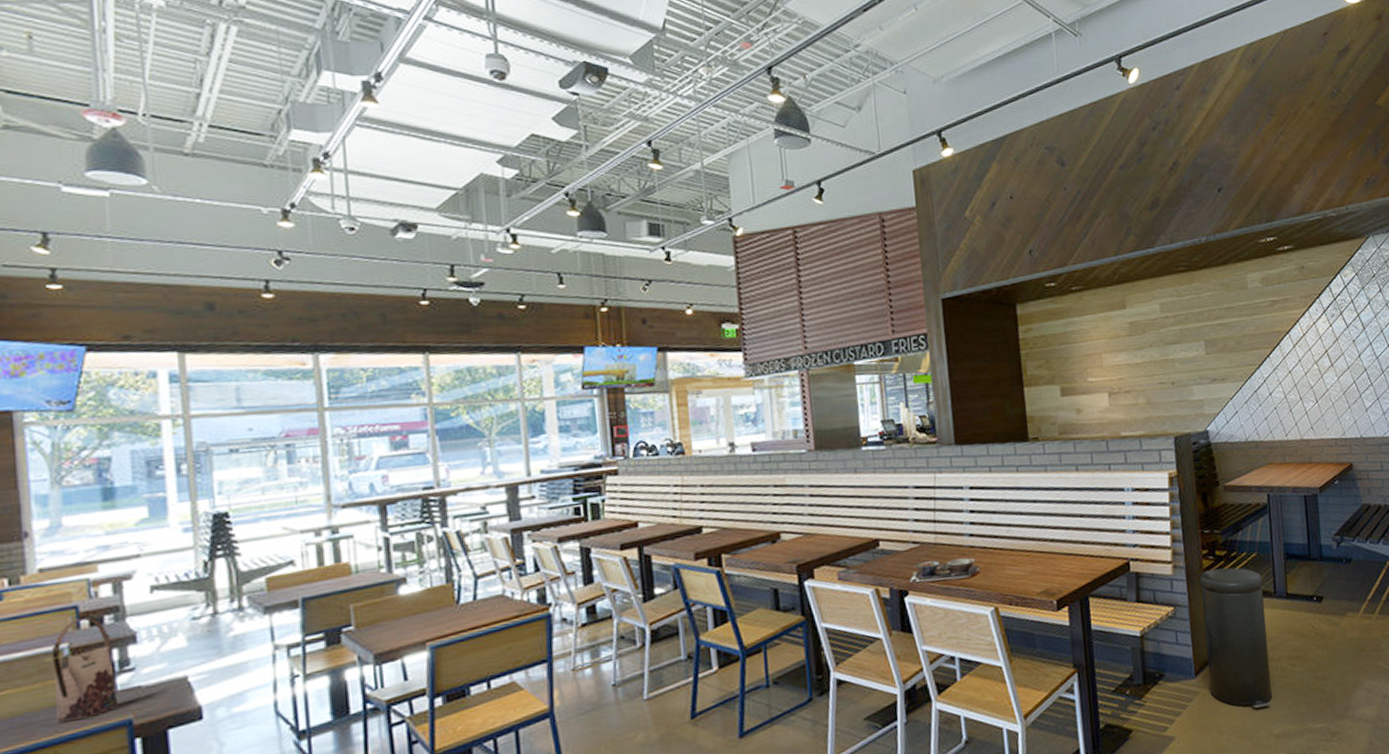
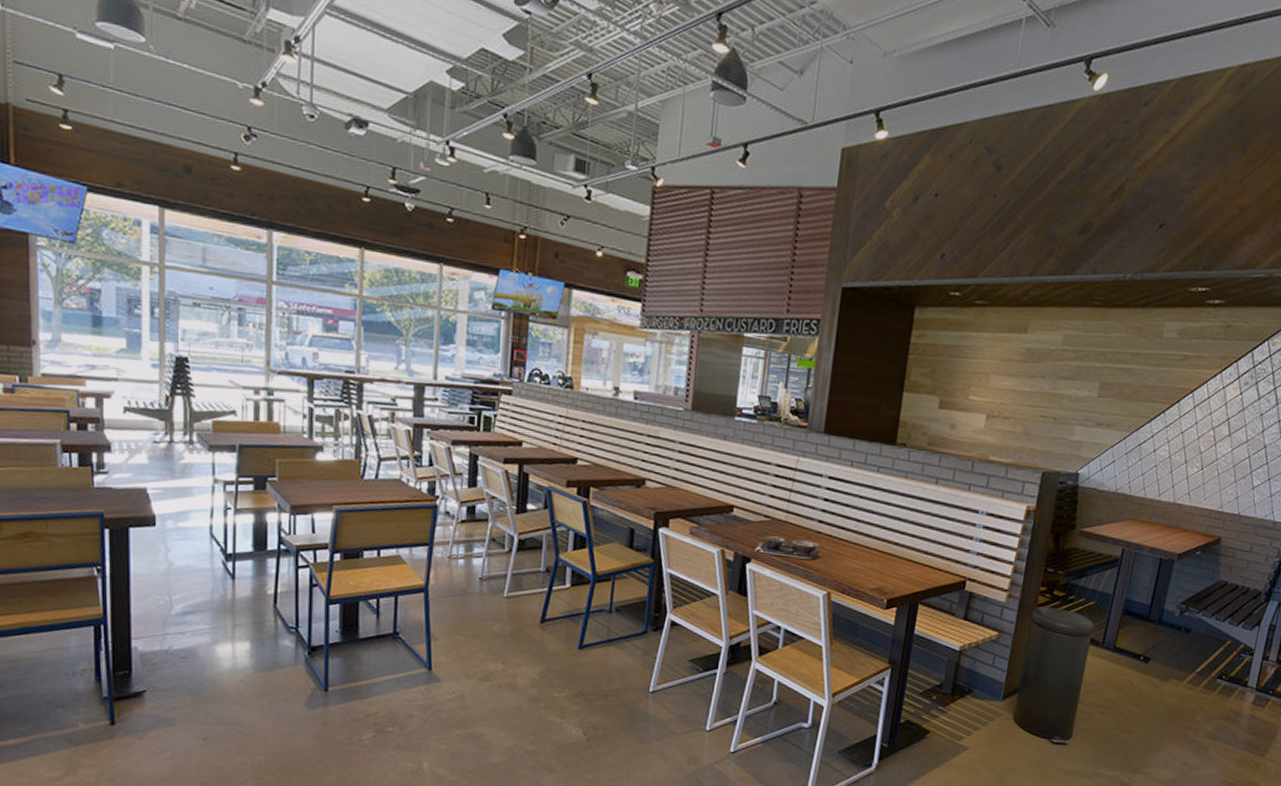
handbag: present [43,618,119,724] -> none [42,422,95,505]

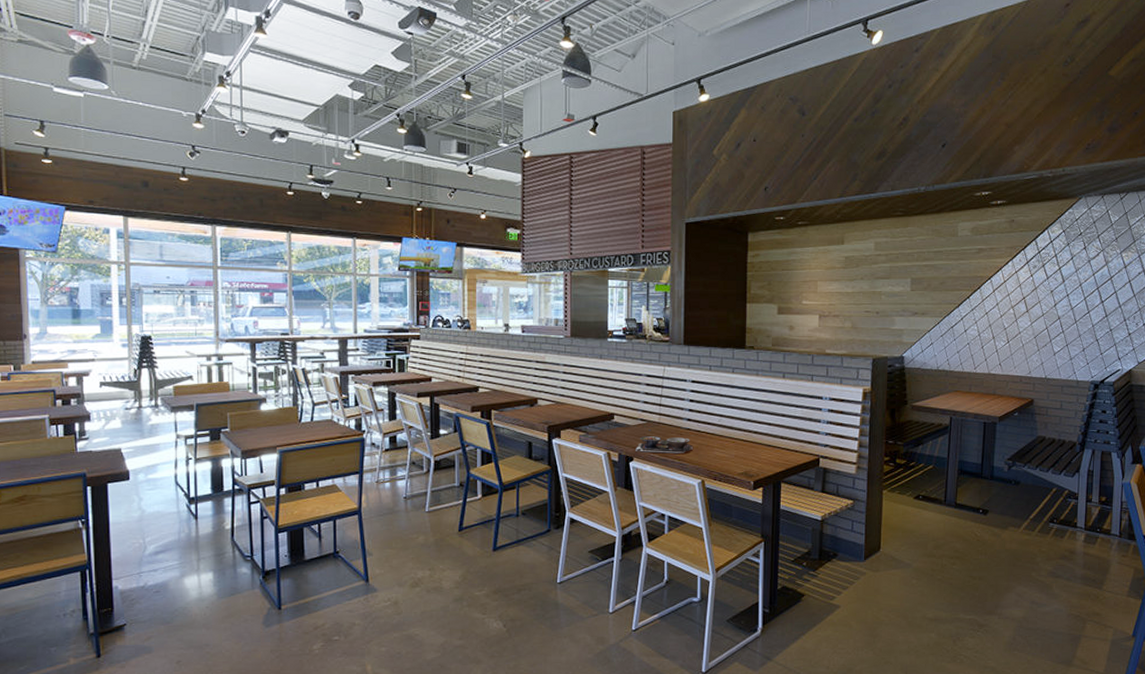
pedal bin: present [1013,606,1094,744] -> none [876,474,935,594]

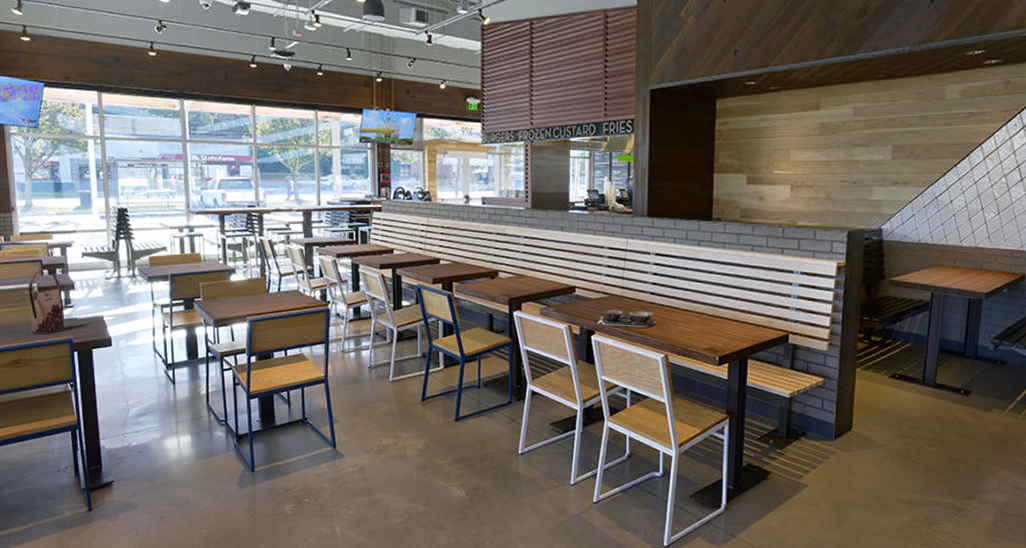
handbag: none [33,400,78,469] -> present [24,269,65,335]

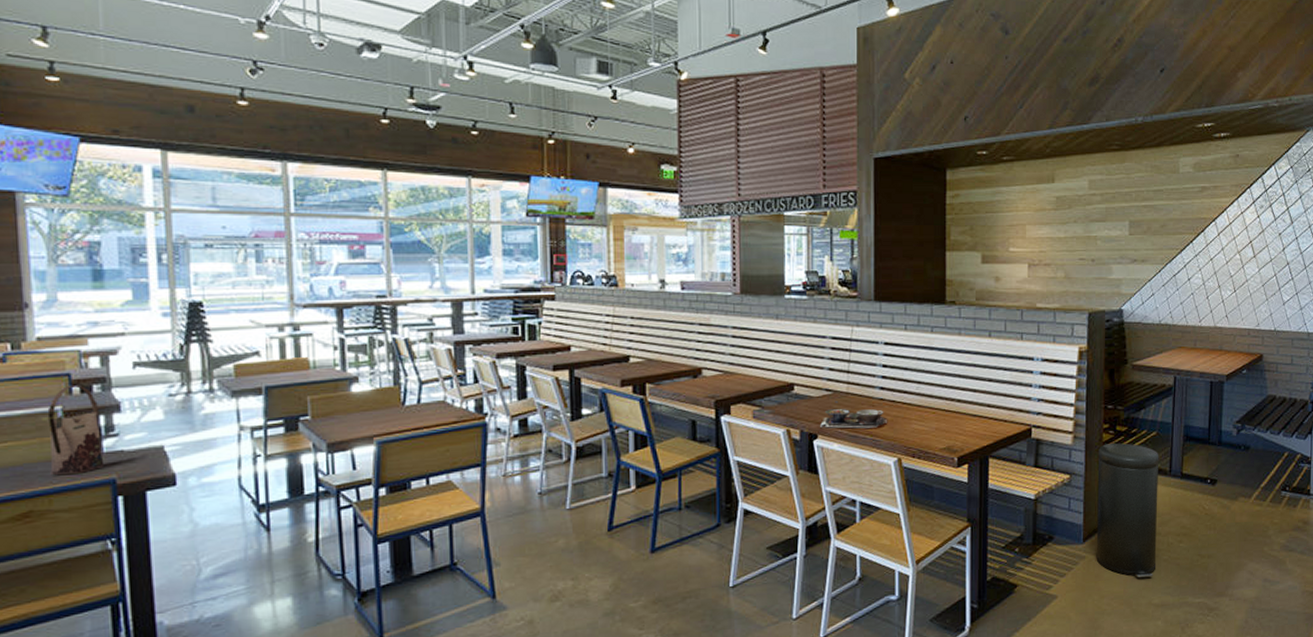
pedal bin: none [846,352,913,476] -> present [1096,443,1159,578]

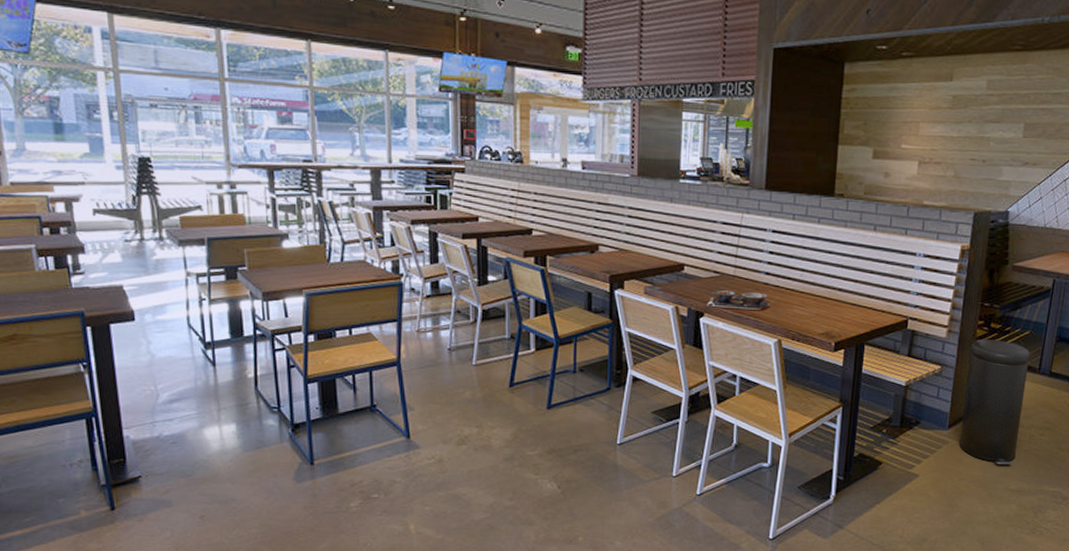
handbag: present [40,386,105,476] -> none [18,227,74,306]

